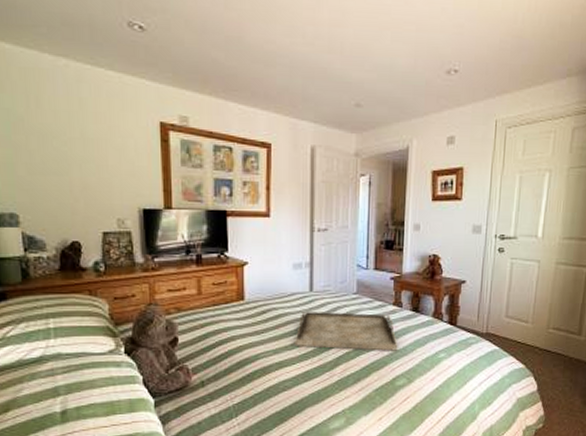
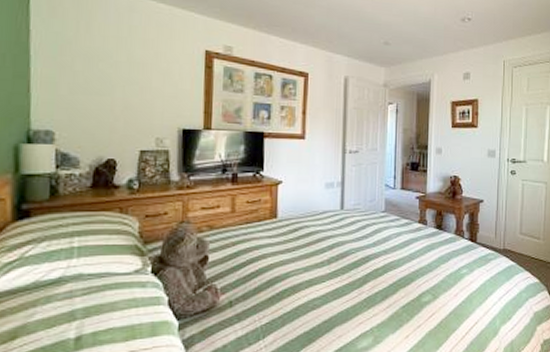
serving tray: present [295,312,398,351] -> none [325,229,424,268]

